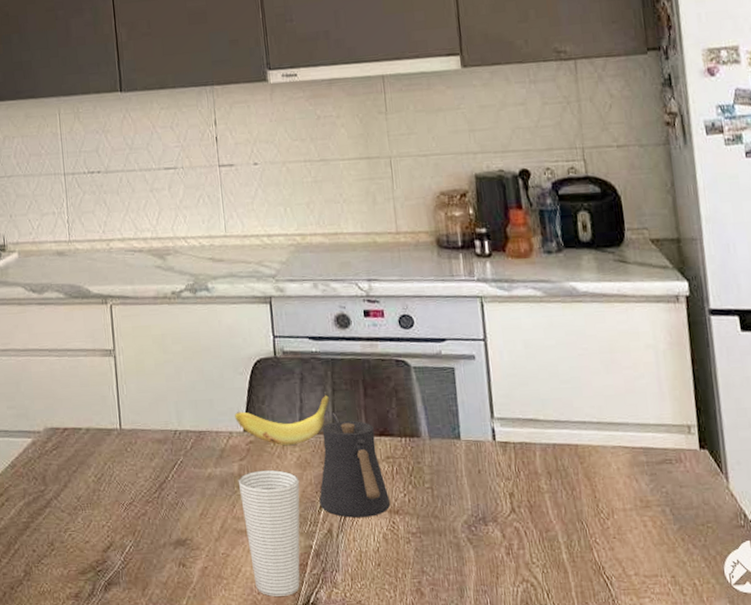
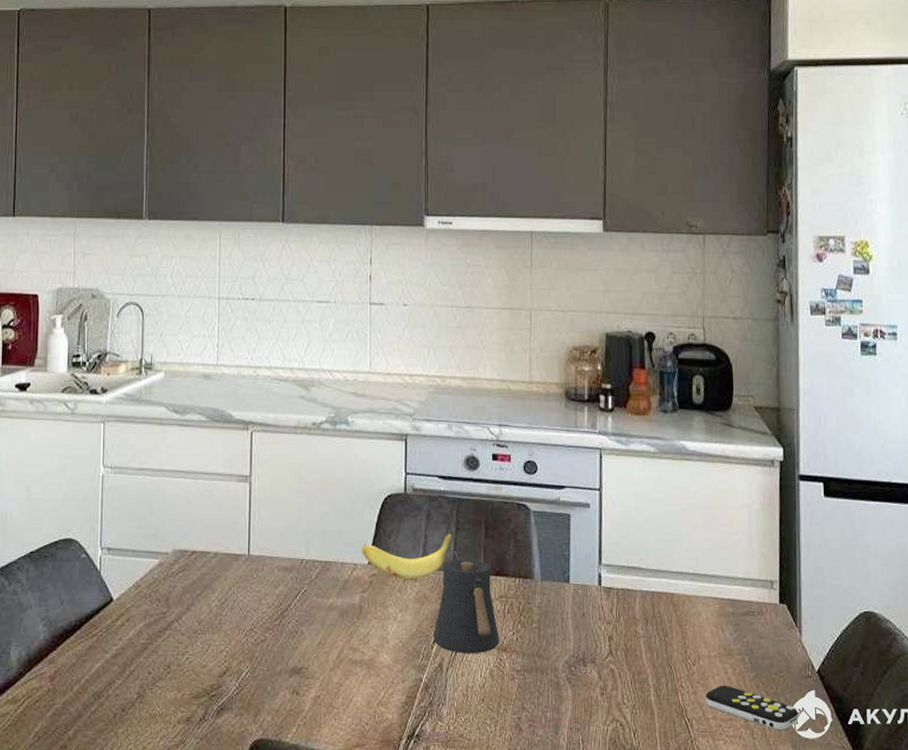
cup: present [238,469,300,596] -> none [358,602,417,727]
remote control: none [624,539,734,586] -> present [705,685,799,731]

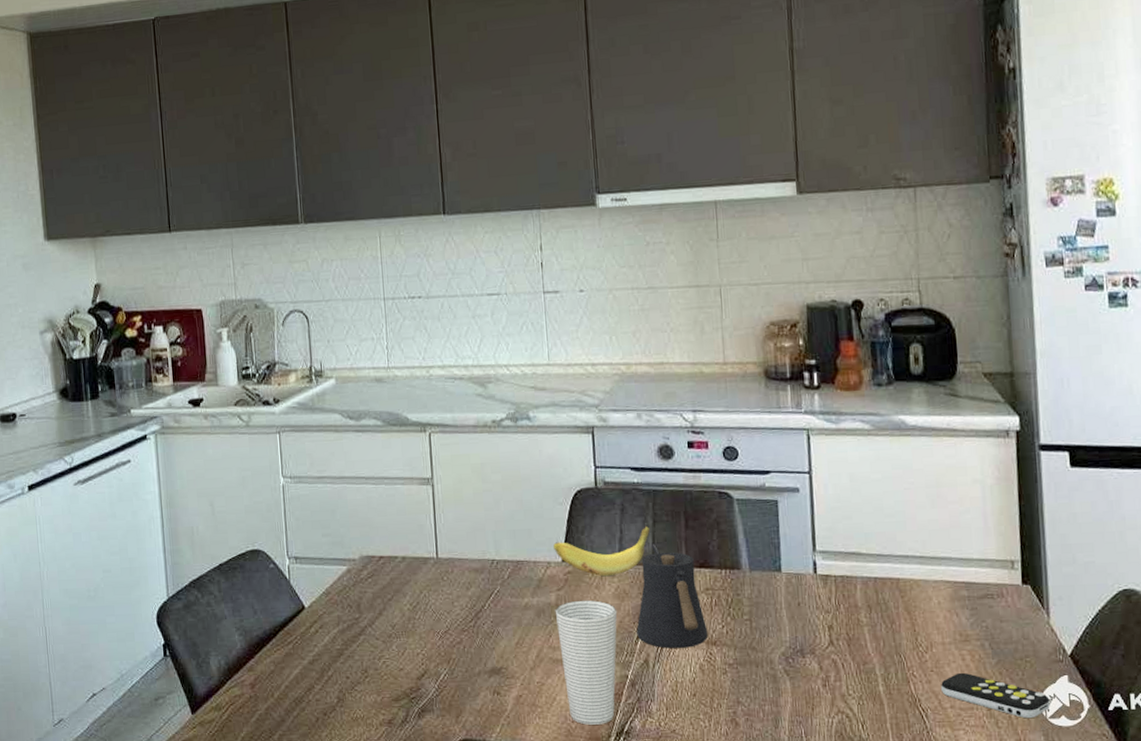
cup: none [358,602,417,727] -> present [555,600,618,725]

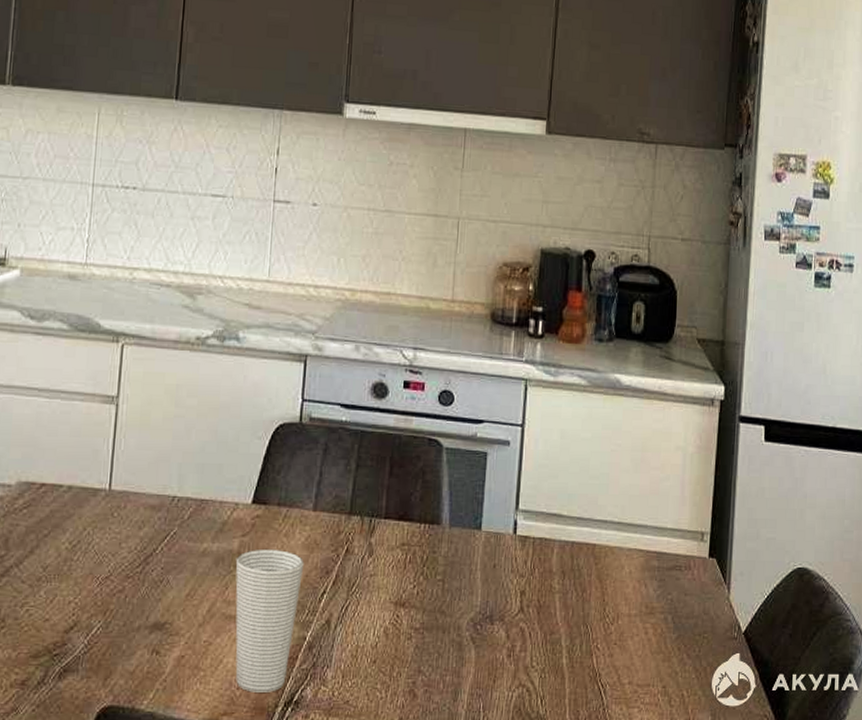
banana: present [553,525,651,577] -> none [244,469,352,524]
kettle: present [636,544,708,648] -> none [322,490,398,608]
remote control: present [941,672,1050,719] -> none [622,646,721,698]

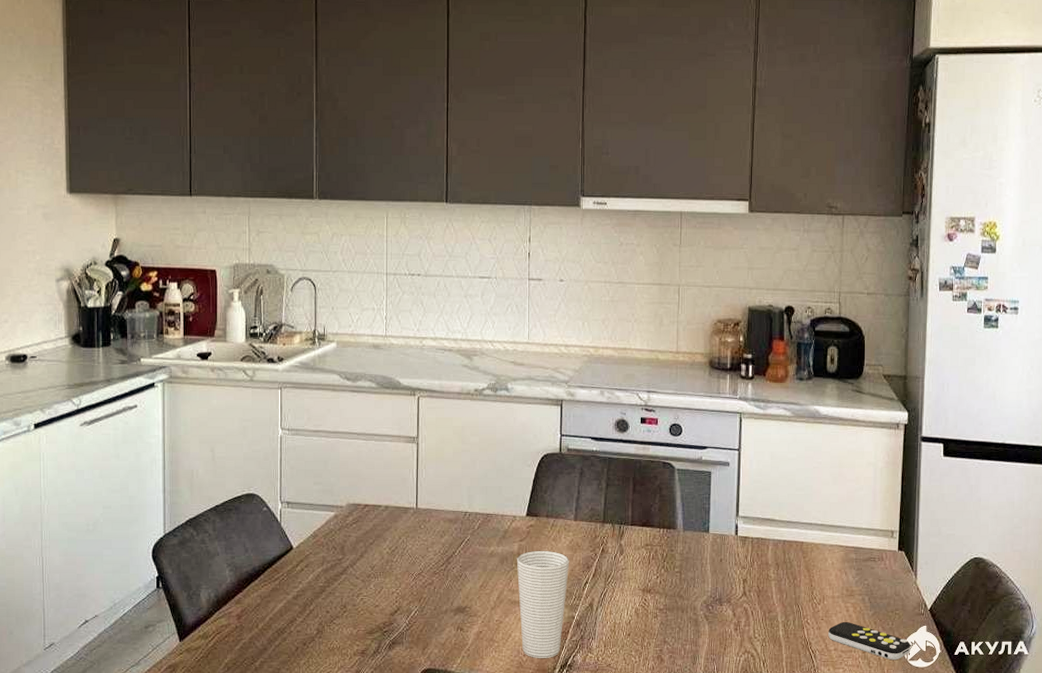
remote control: none [622,646,721,698] -> present [828,621,911,661]

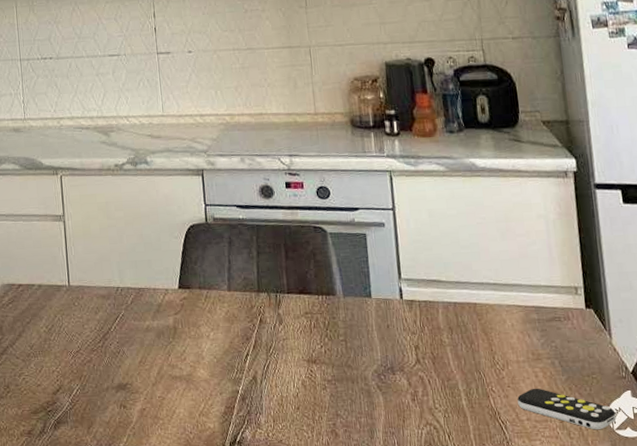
cup: present [516,550,570,658] -> none [173,323,228,435]

